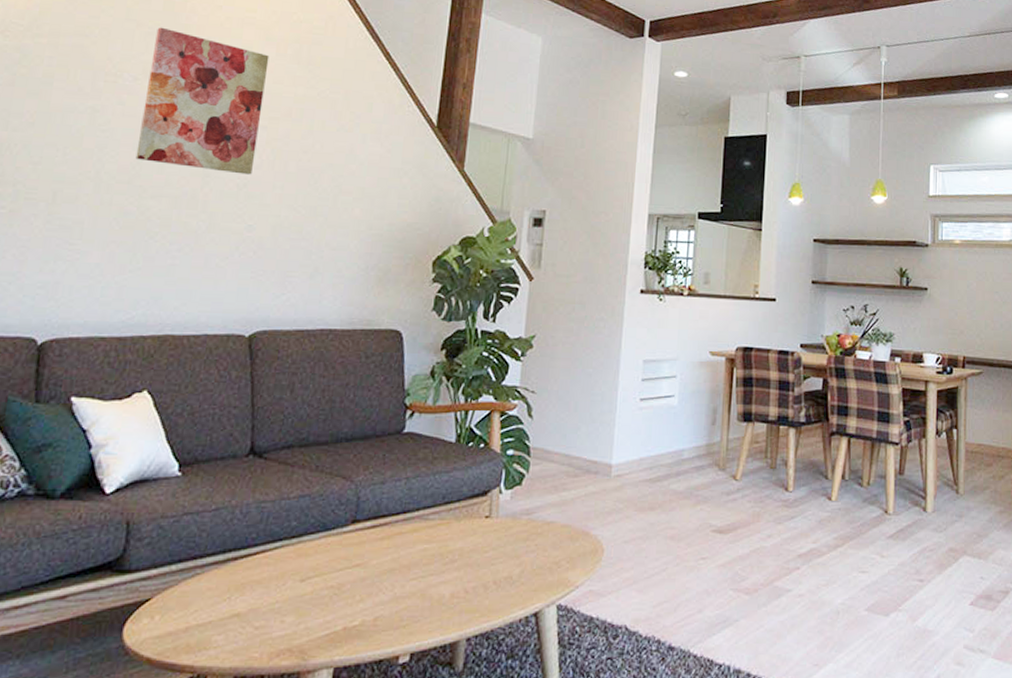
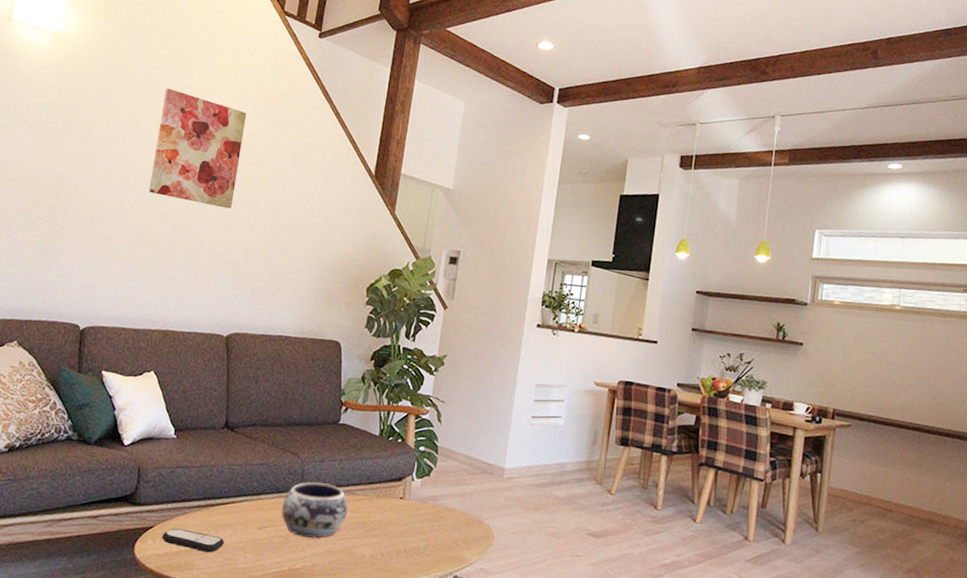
remote control: none [163,596,254,623] -> present [162,528,225,553]
decorative bowl: none [331,509,420,584] -> present [281,481,349,539]

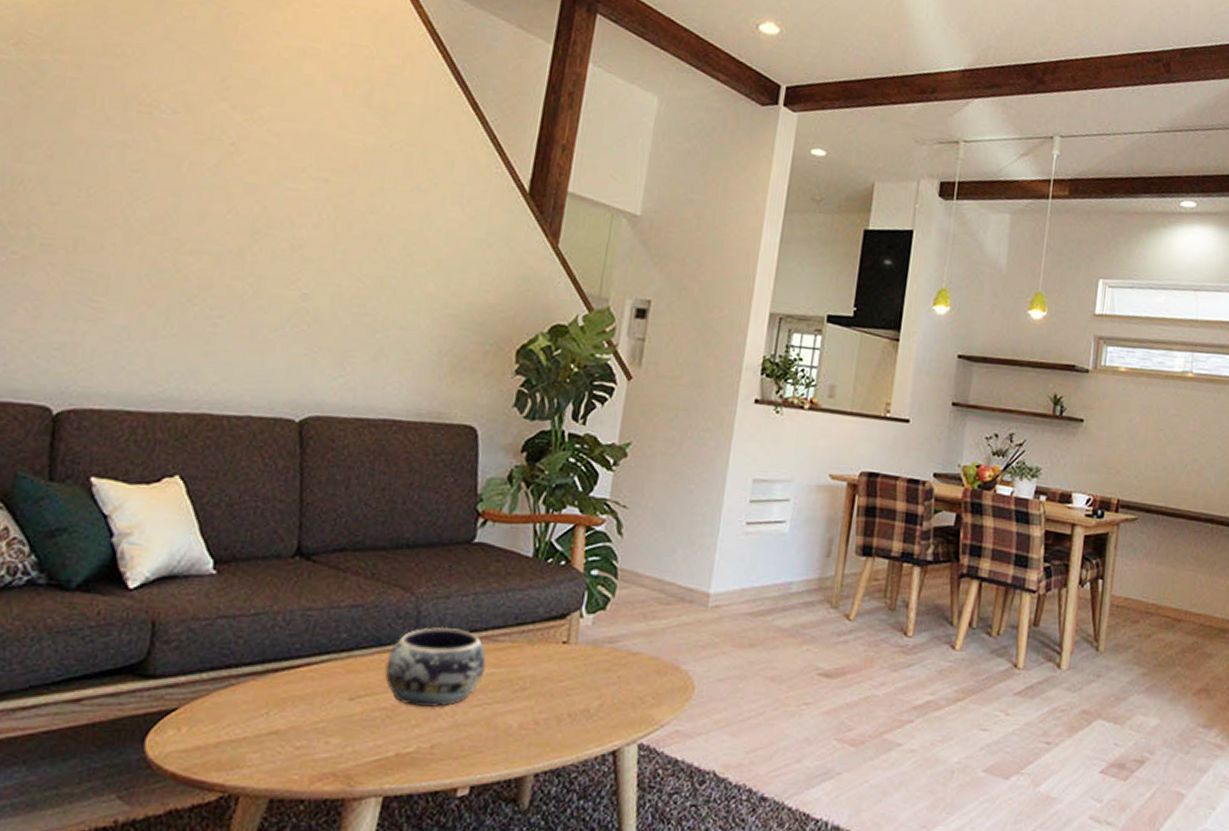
wall art: present [148,88,247,209] -> none [172,51,335,235]
remote control: present [162,528,225,553] -> none [191,708,295,741]

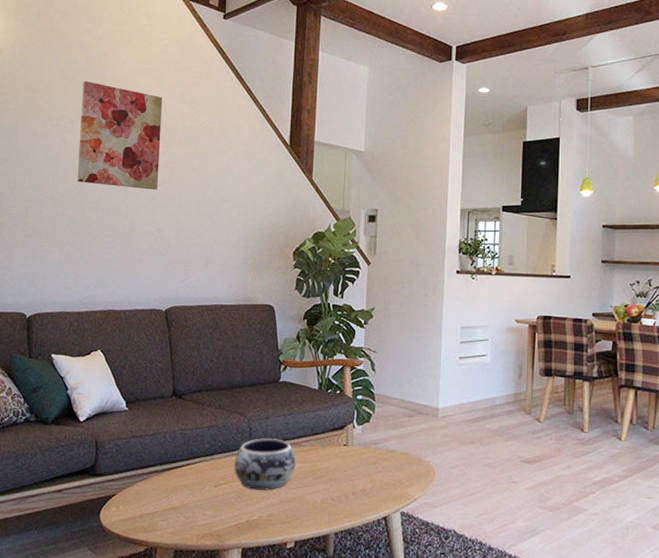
wall art: none [172,51,335,235] -> present [77,81,163,190]

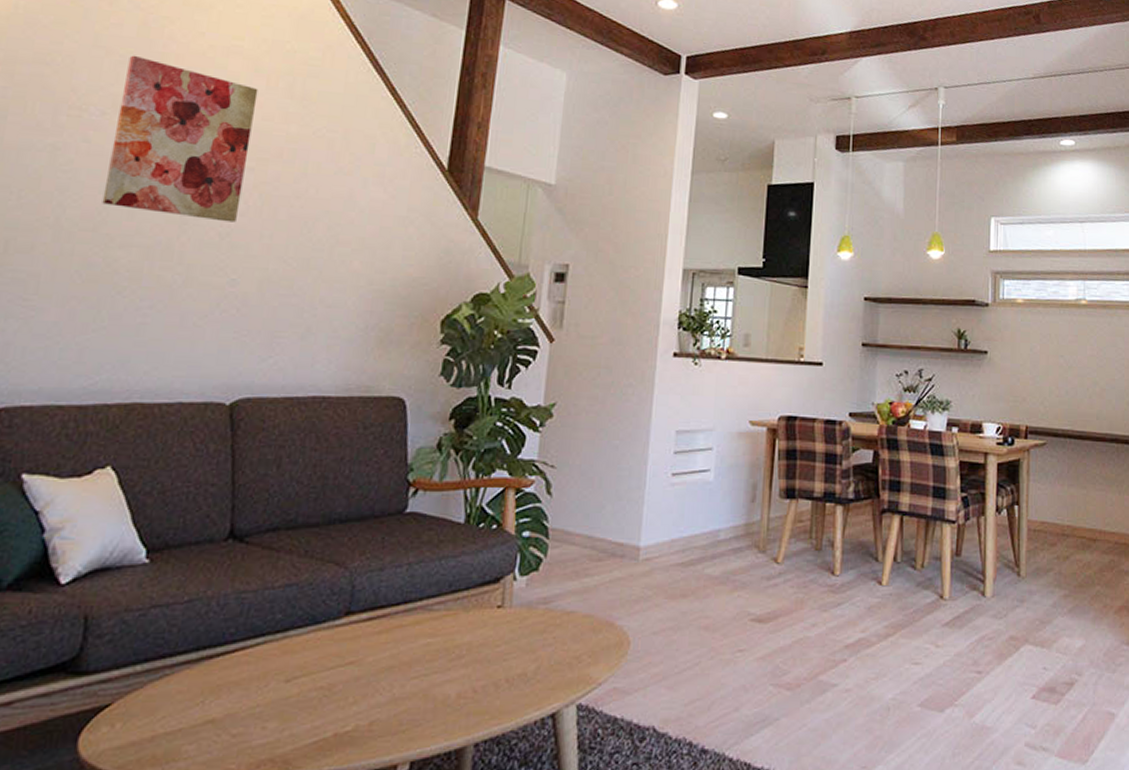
decorative bowl: present [234,437,297,491] -> none [320,599,423,684]

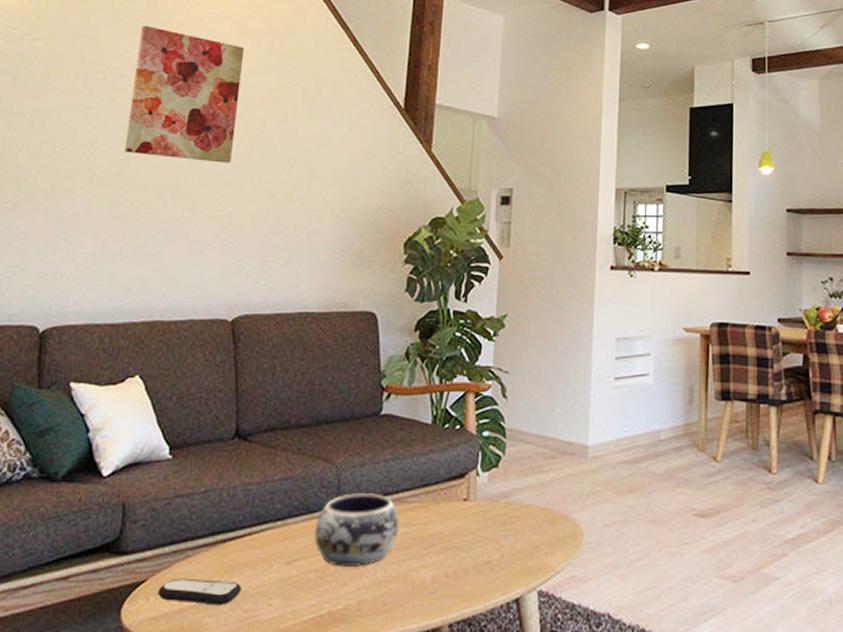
remote control: none [125,700,231,731] -> present [158,578,242,605]
decorative bowl: none [320,599,423,684] -> present [314,492,400,568]

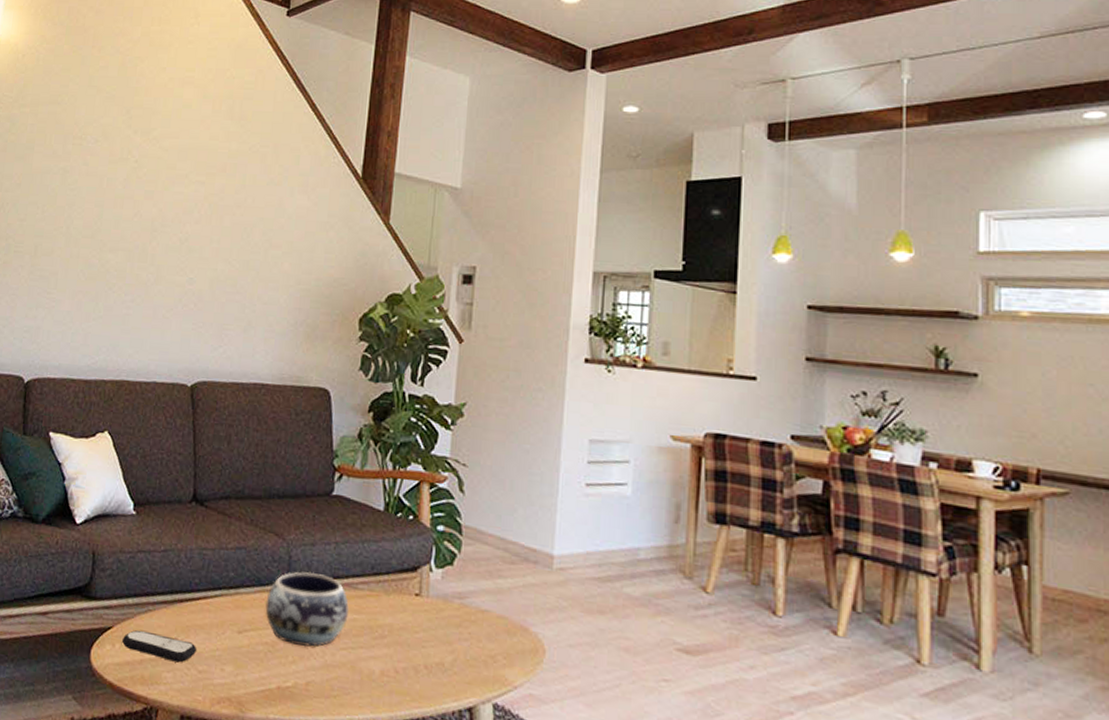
wall art: present [124,25,245,163] -> none [97,91,206,229]

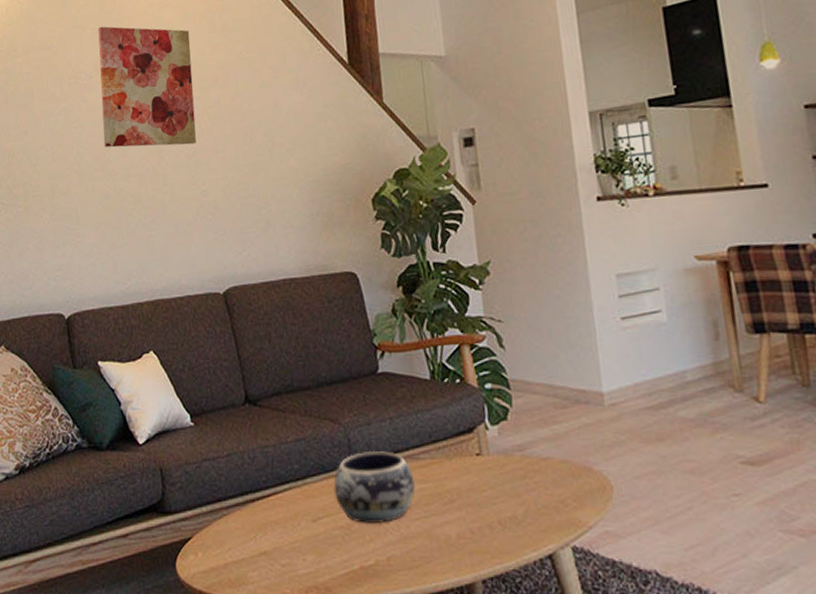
wall art: none [97,91,206,229] -> present [98,26,196,148]
remote control: present [122,630,197,663] -> none [204,535,277,560]

